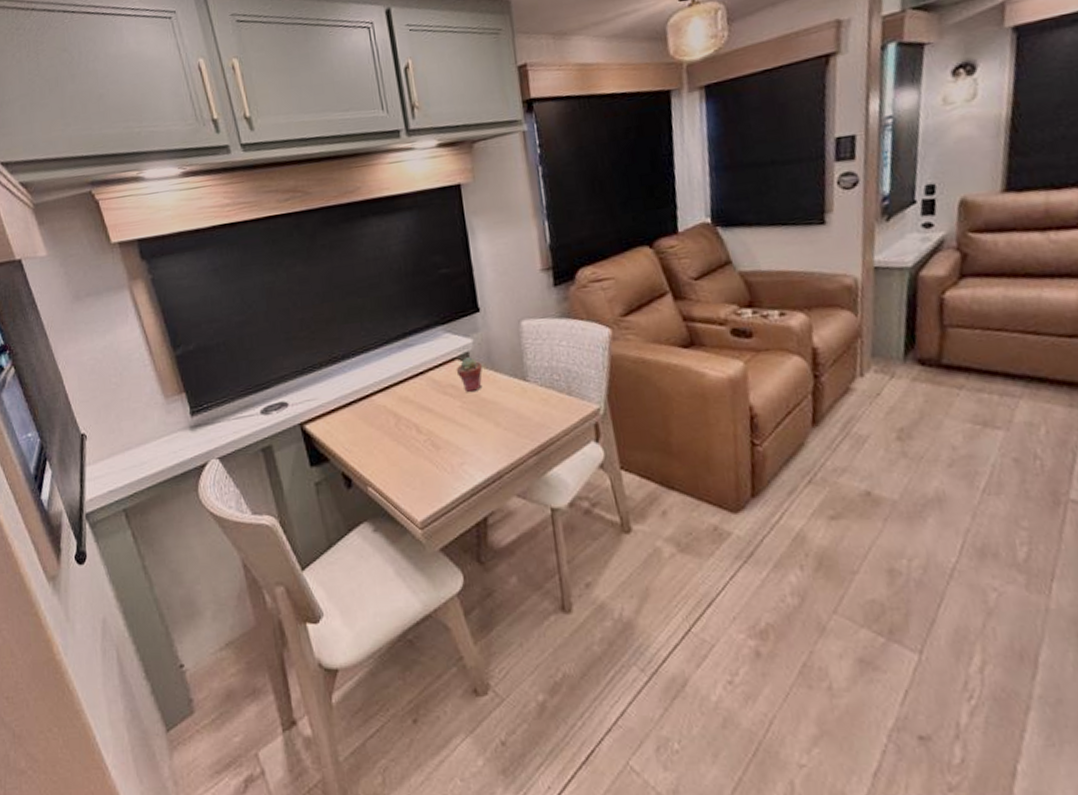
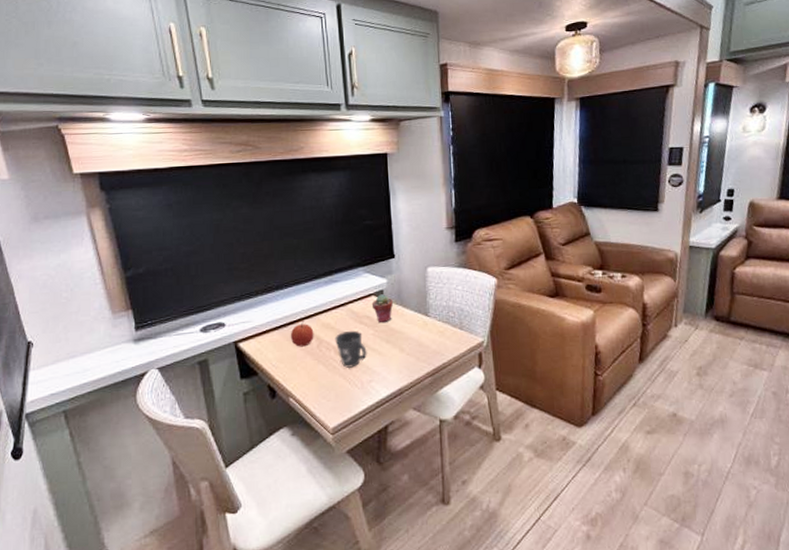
apple: none [362,395,391,427] -> present [290,321,314,347]
mug: none [415,403,456,449] -> present [335,330,367,368]

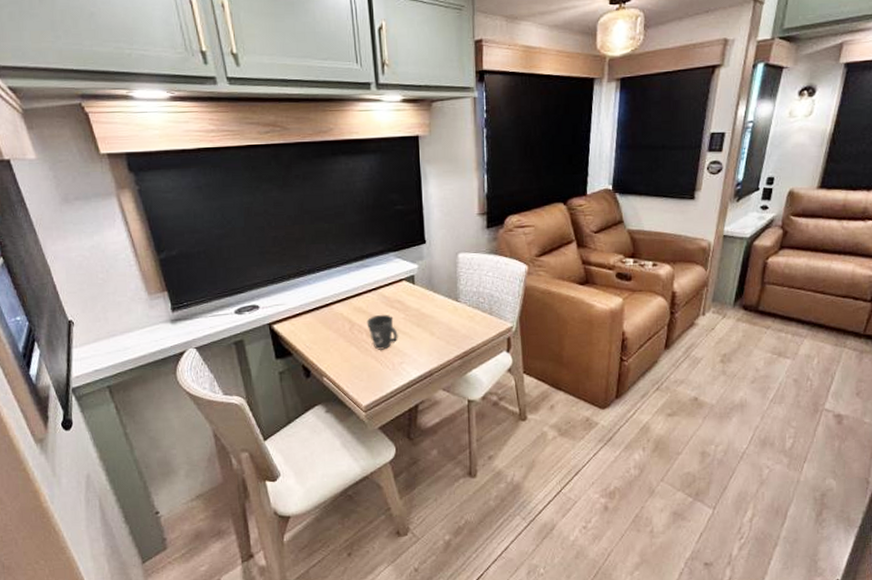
apple: present [290,321,314,347] -> none [323,305,346,330]
potted succulent: present [371,294,393,322] -> none [402,279,424,307]

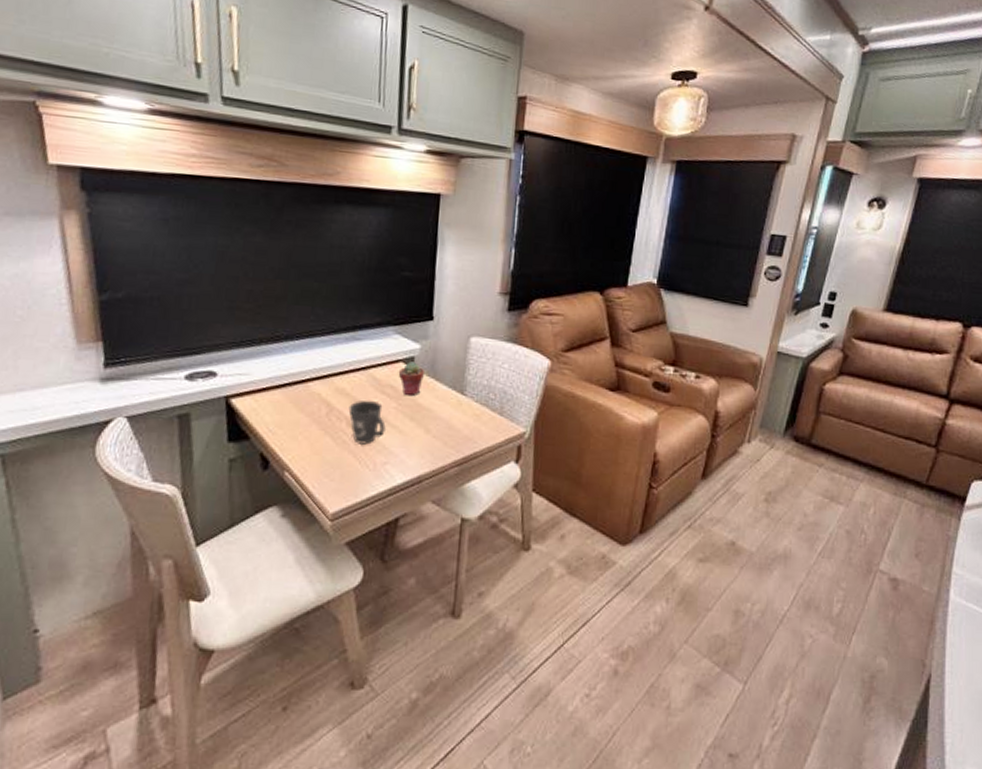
potted succulent: none [402,279,424,307] -> present [398,361,424,395]

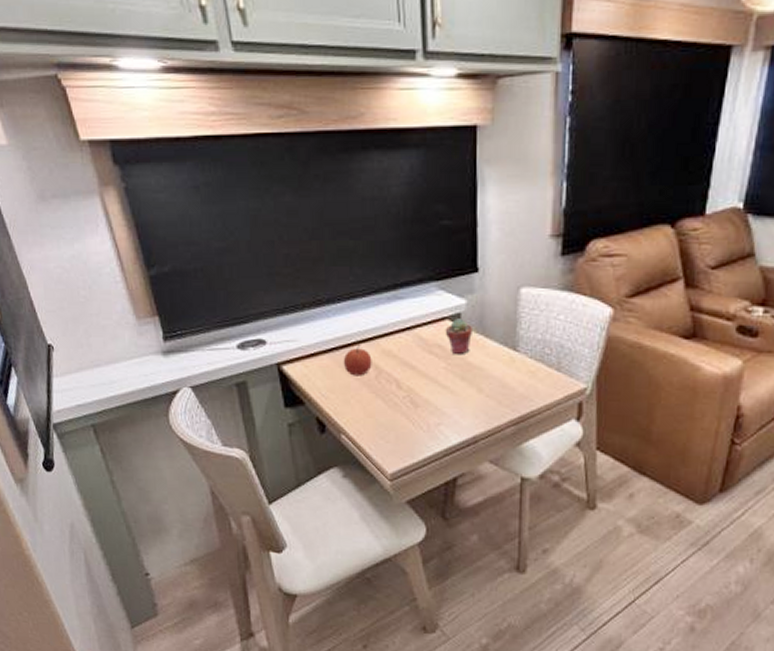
apple: none [294,382,325,413] -> present [343,345,372,376]
mug: present [348,400,386,445] -> none [397,361,436,406]

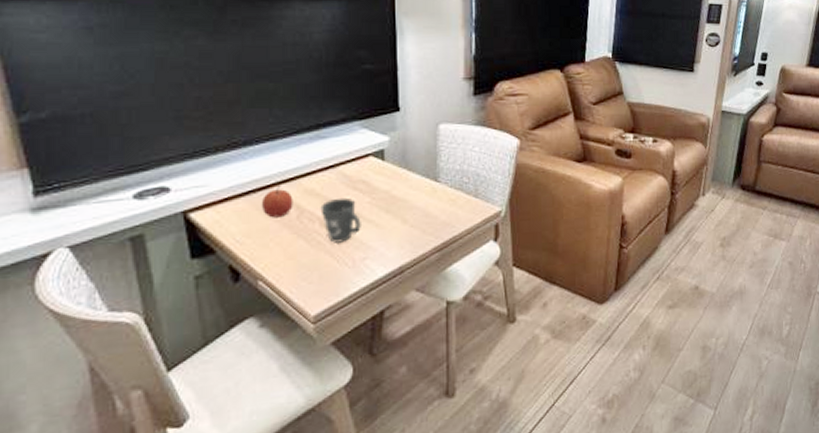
mug: none [397,361,436,406] -> present [320,197,361,243]
potted succulent: present [445,318,472,354] -> none [369,154,395,188]

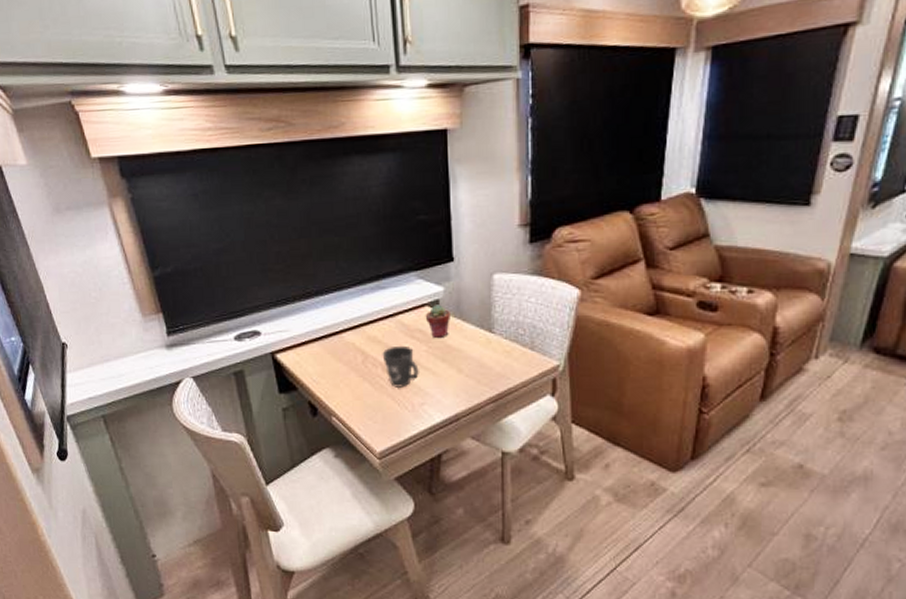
apple: present [261,186,293,218] -> none [332,333,359,362]
potted succulent: none [369,154,395,188] -> present [425,304,450,337]

